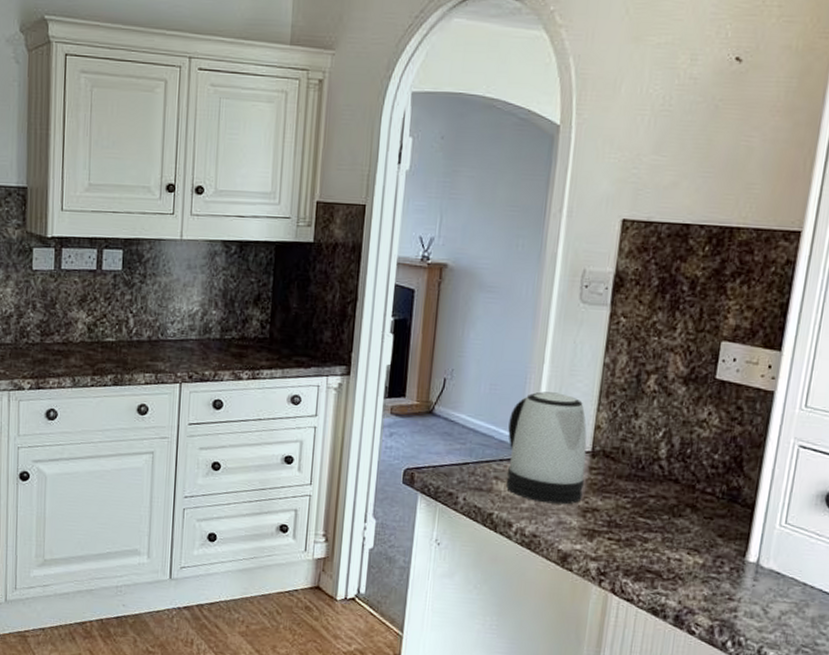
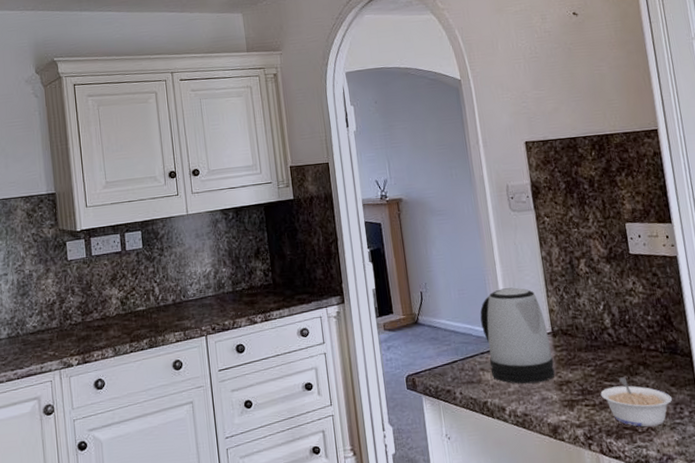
legume: none [629,516,714,576] -> present [600,377,672,427]

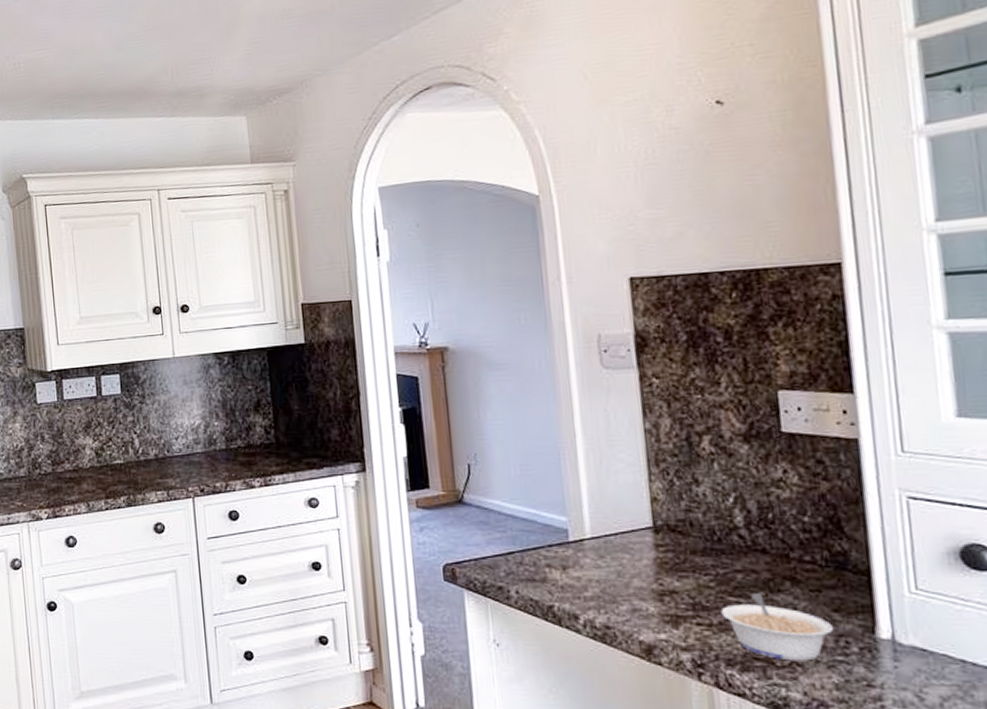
kettle: present [480,287,555,384] -> none [549,466,654,589]

